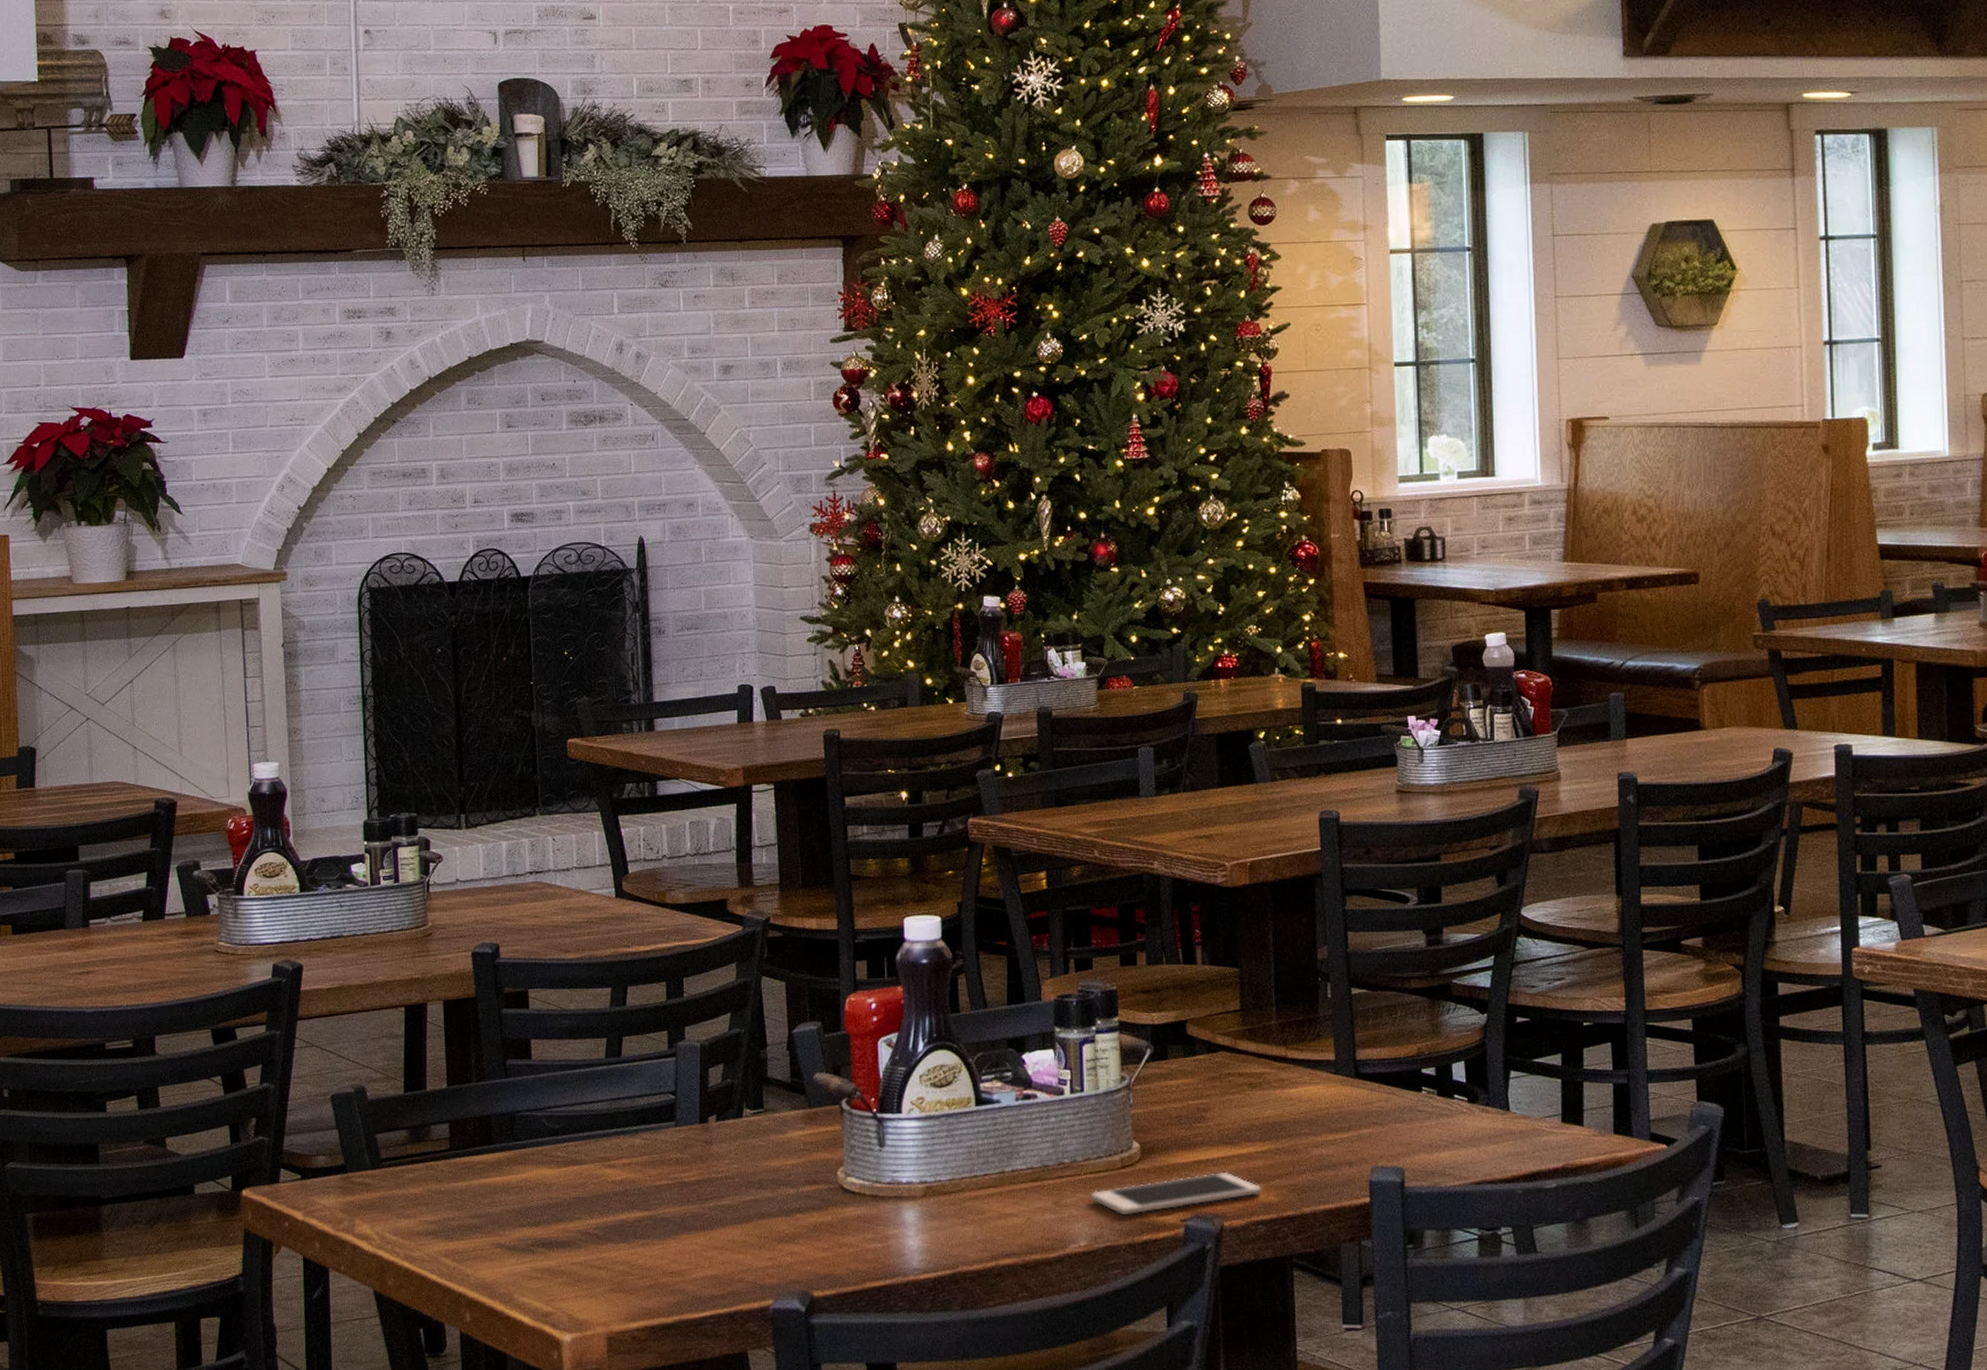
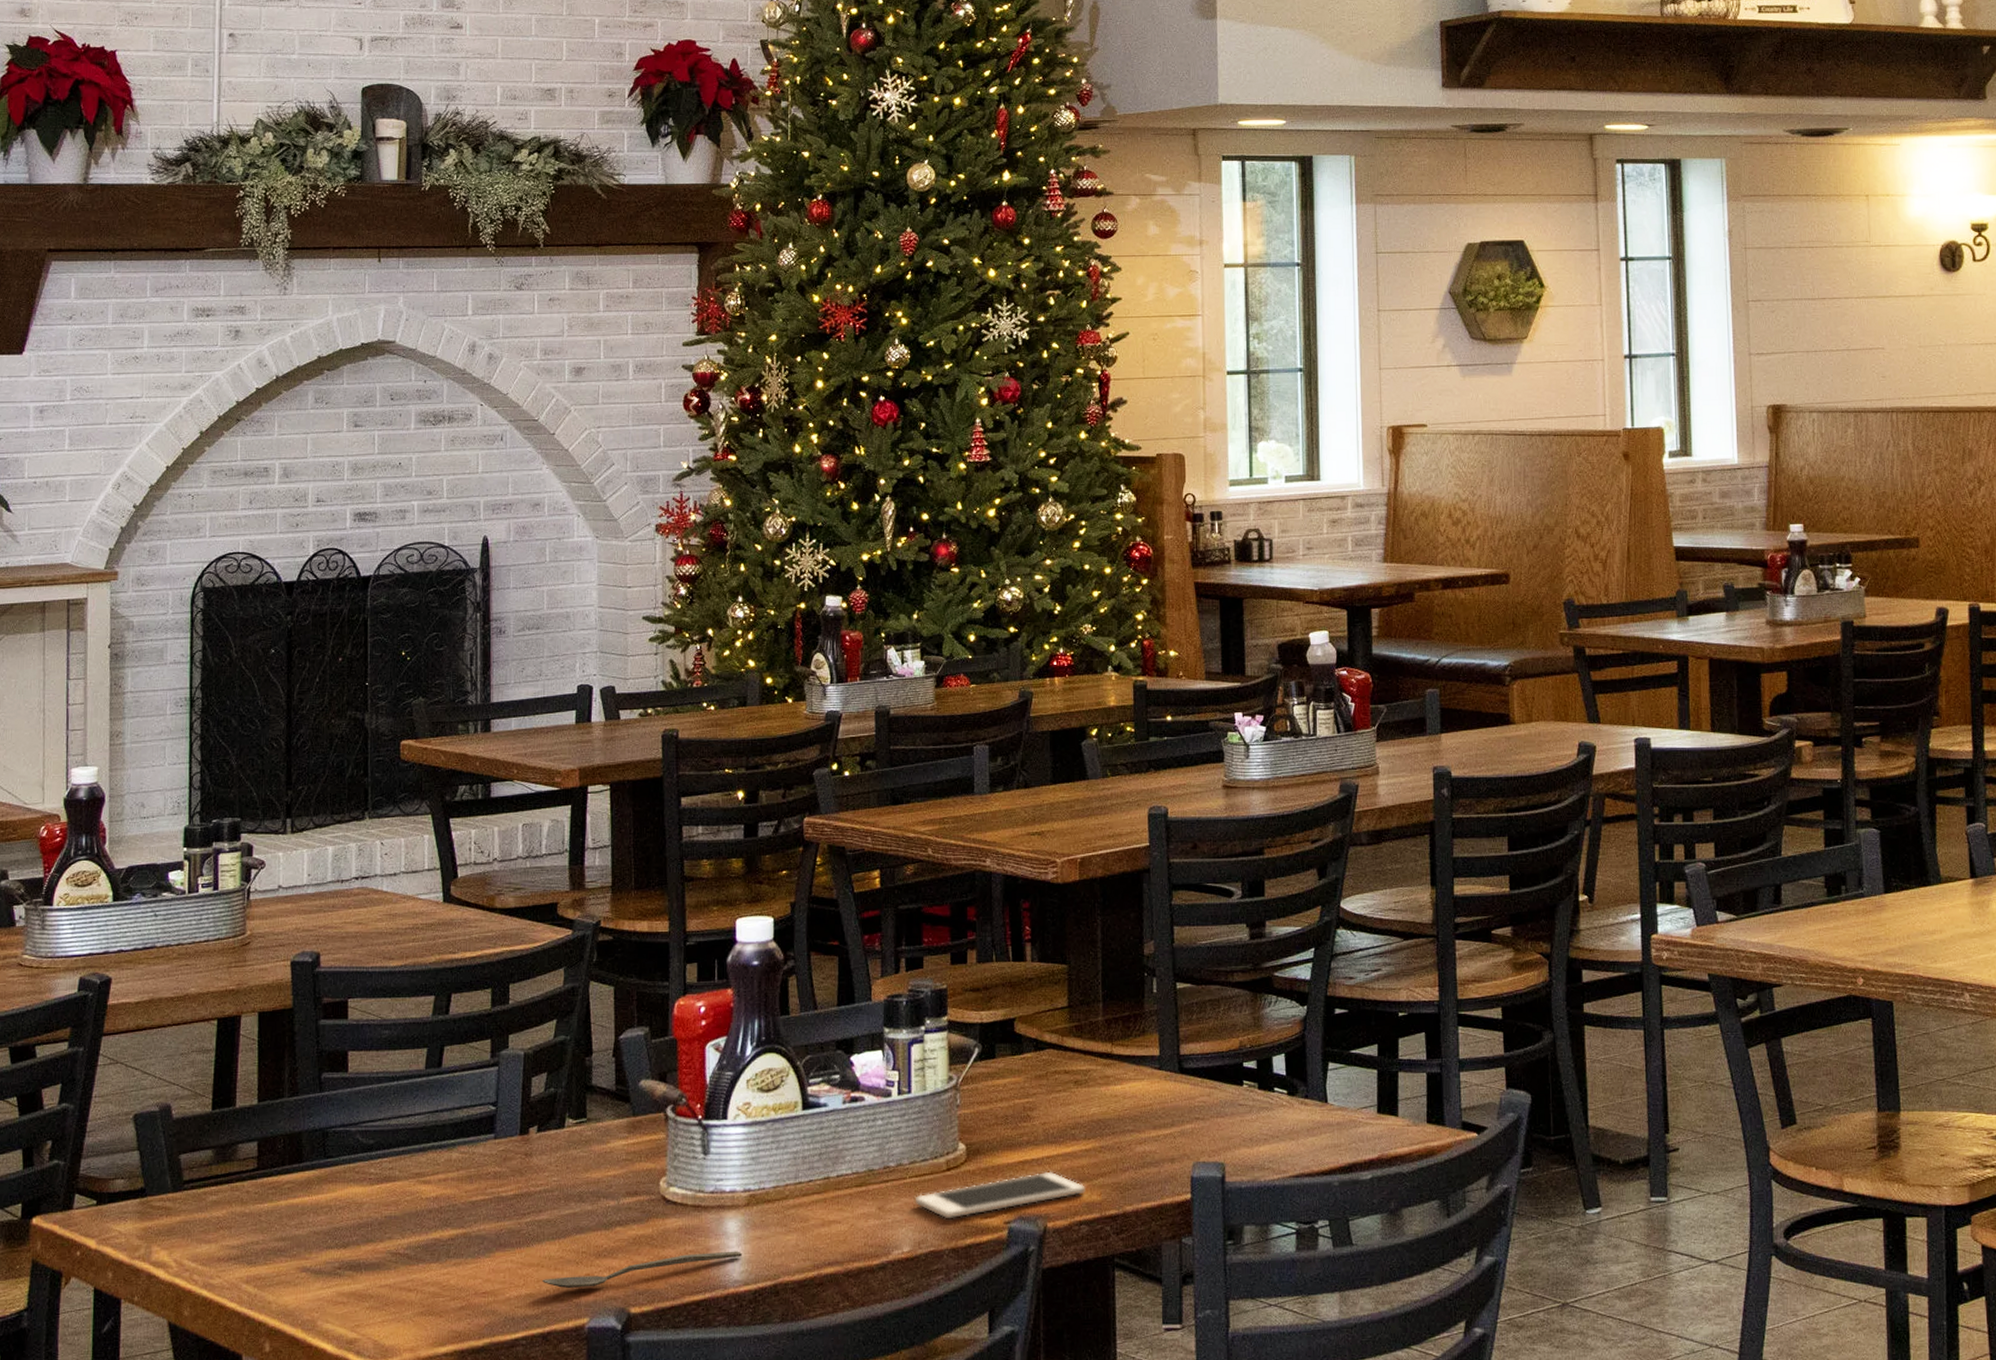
spoon: none [727,1240,920,1272] -> present [542,1251,742,1289]

